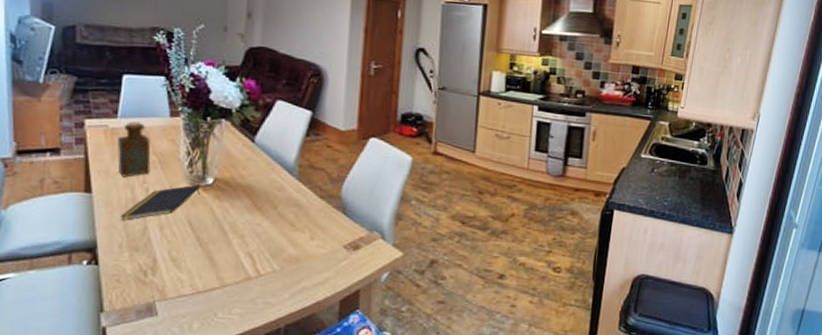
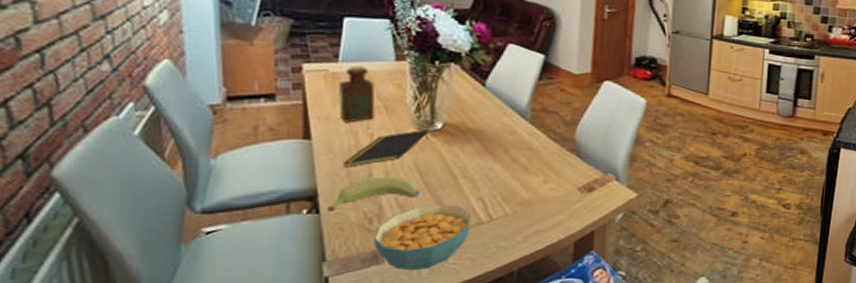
banana: none [106,229,192,264] -> present [328,175,420,212]
cereal bowl: none [148,258,240,324] -> present [374,204,471,271]

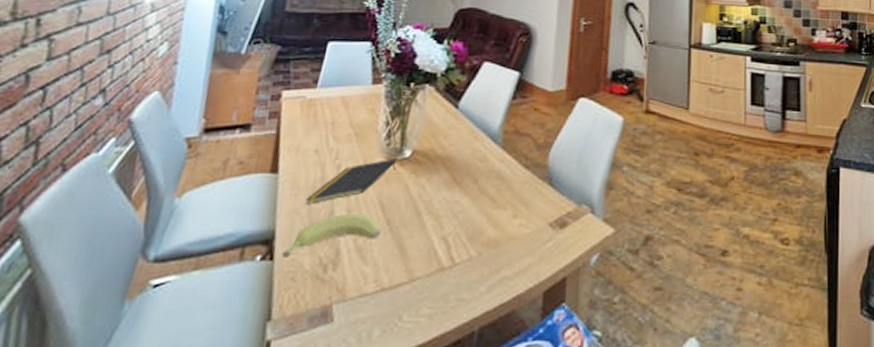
bottle: present [339,65,375,123] -> none [310,91,349,154]
cereal bowl: present [374,204,471,271] -> none [324,246,432,332]

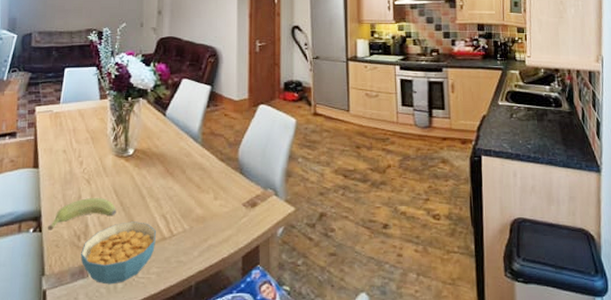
notepad: present [305,158,397,204] -> none [60,155,123,191]
cereal bowl: none [324,246,432,332] -> present [81,222,156,285]

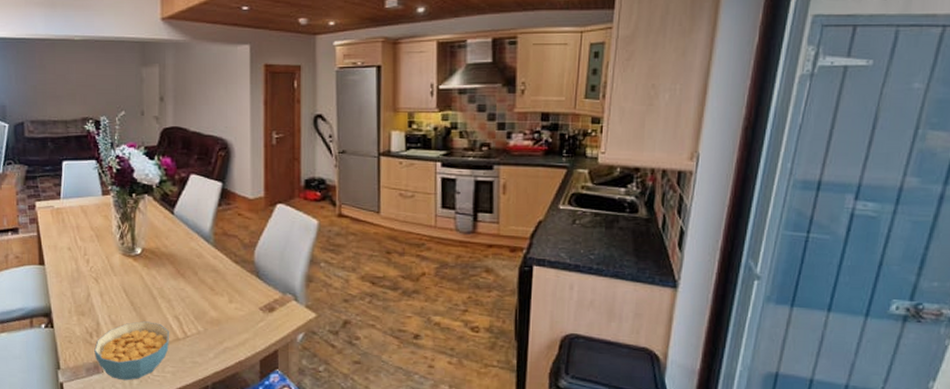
banana: present [48,197,116,230] -> none [59,296,127,327]

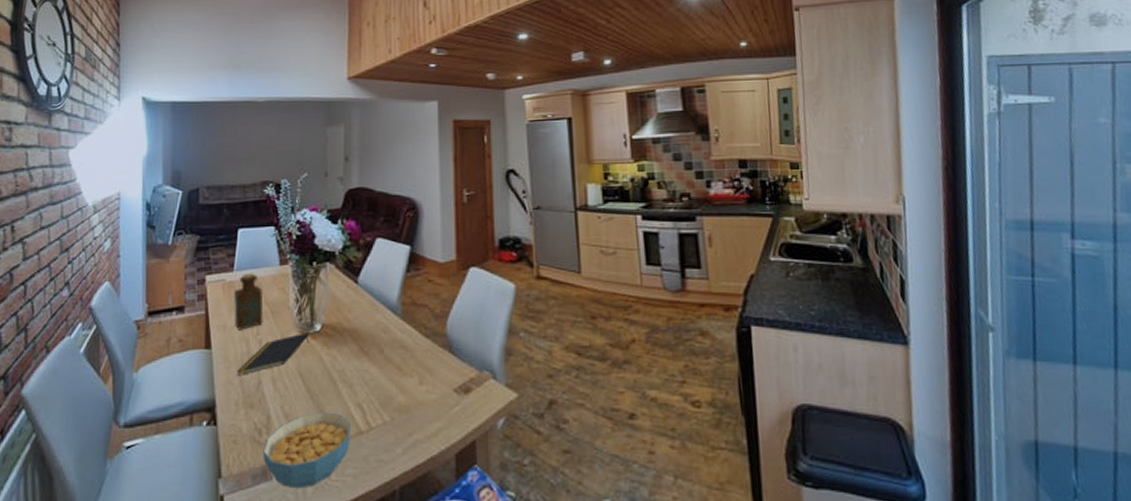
bottle: none [62,201,89,251] -> present [234,273,264,330]
notepad: none [68,254,131,289] -> present [236,332,309,375]

